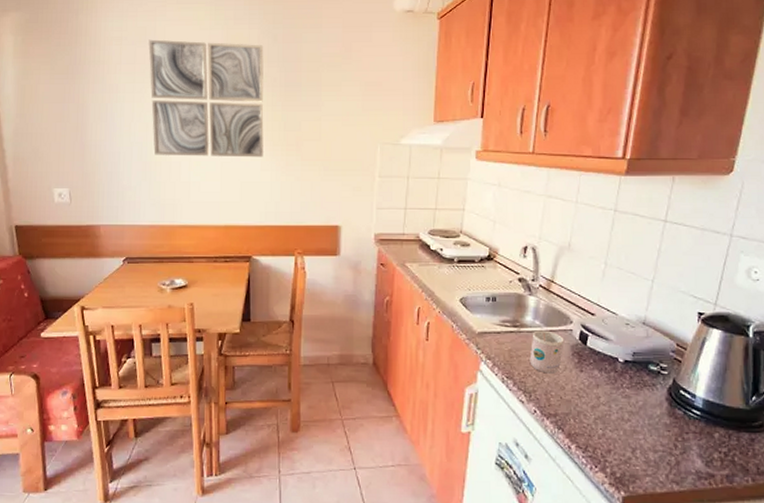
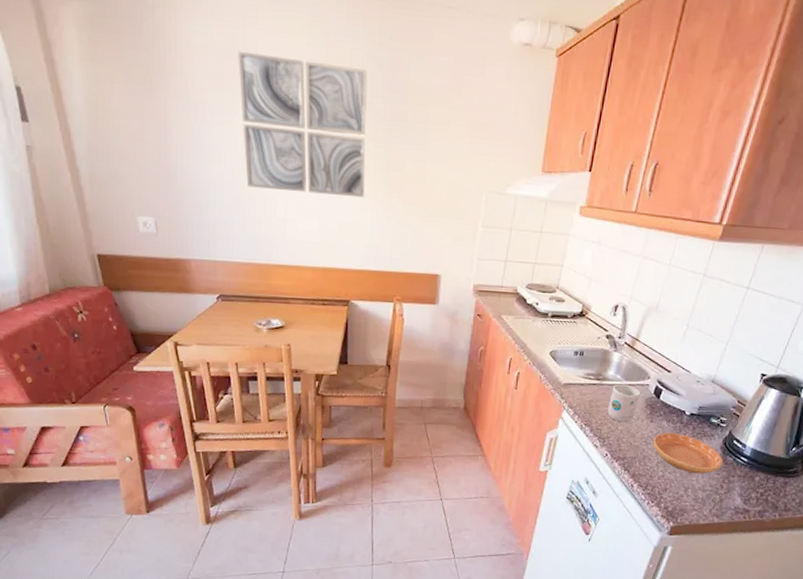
saucer: none [586,383,672,431] -> present [653,432,723,474]

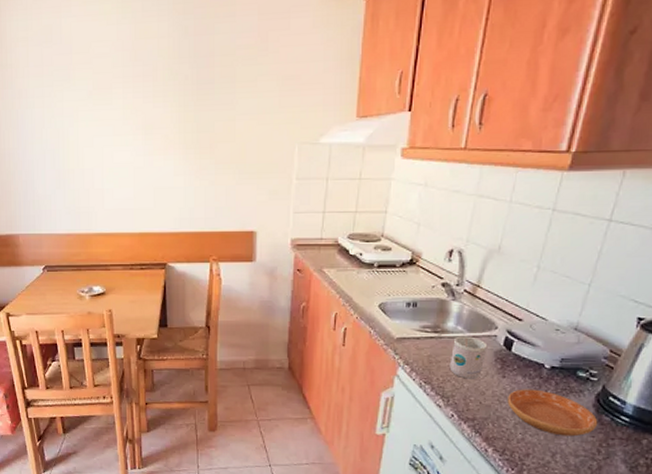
wall art: present [238,51,368,198] -> none [55,38,176,163]

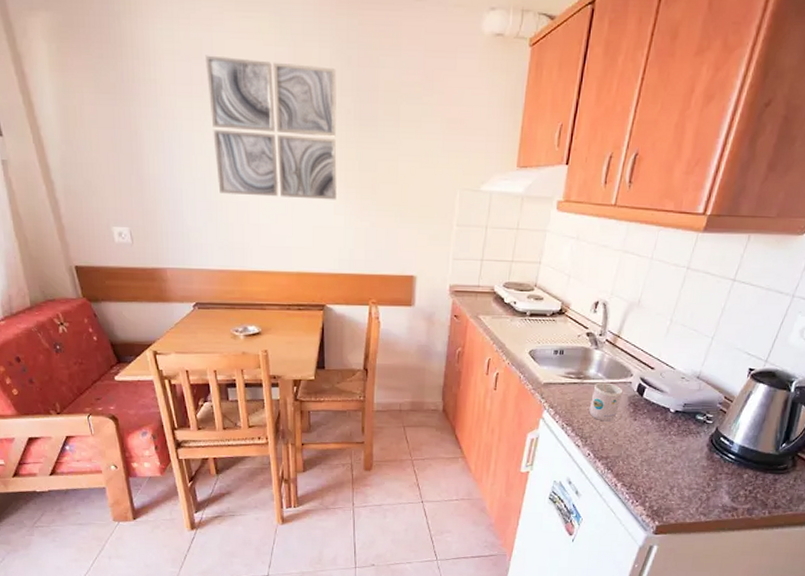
wall art: none [55,38,176,163] -> present [205,55,337,200]
saucer: present [507,389,598,437] -> none [636,430,710,472]

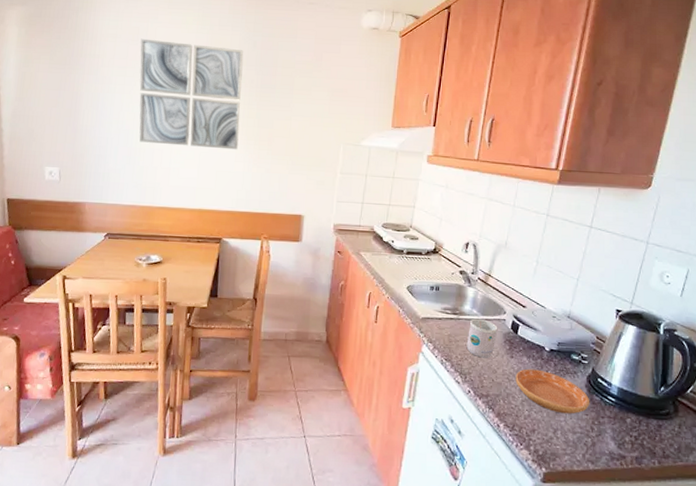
saucer: none [636,430,710,472] -> present [515,369,590,414]

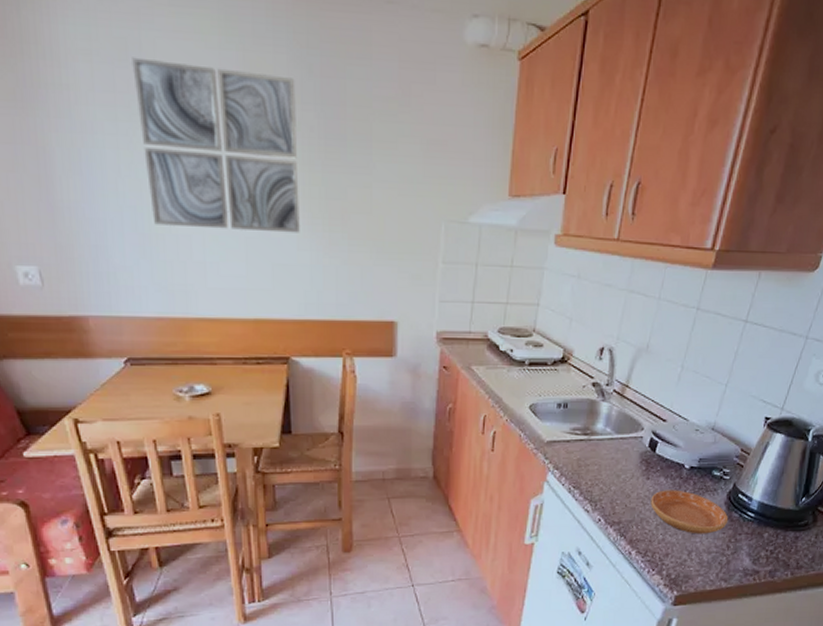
mug: present [466,318,498,358] -> none [597,438,634,482]

